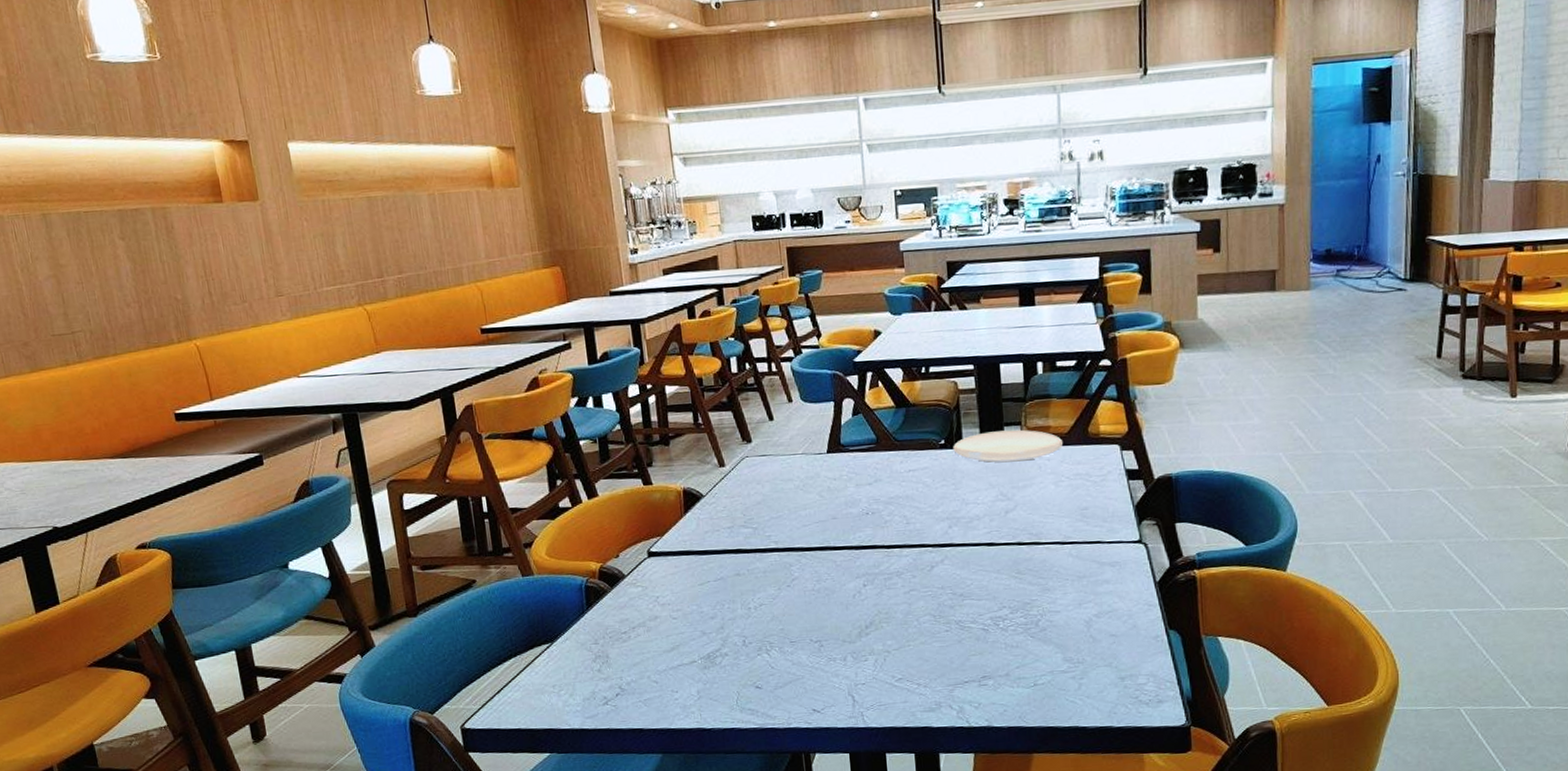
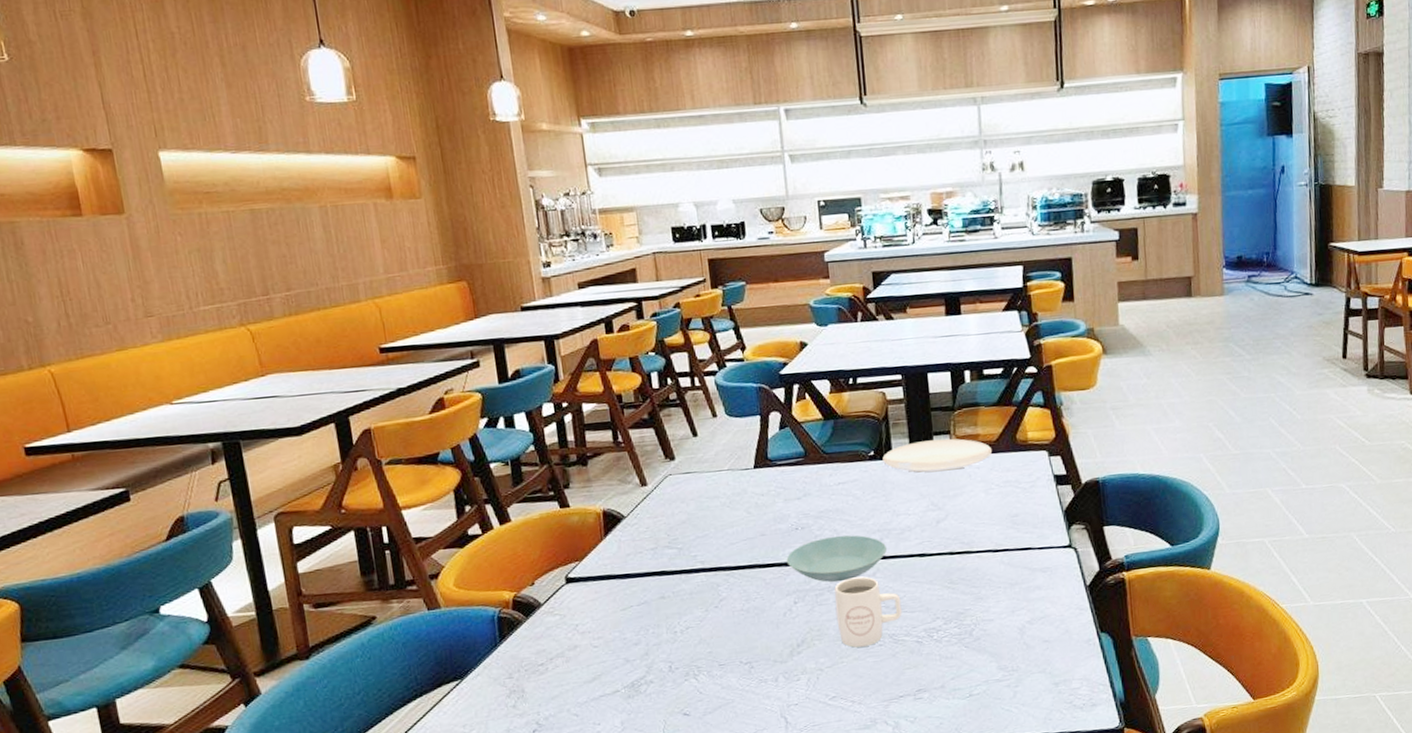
saucer: none [856,522,956,567] -> present [786,535,888,582]
mug: none [903,563,969,632] -> present [834,576,902,648]

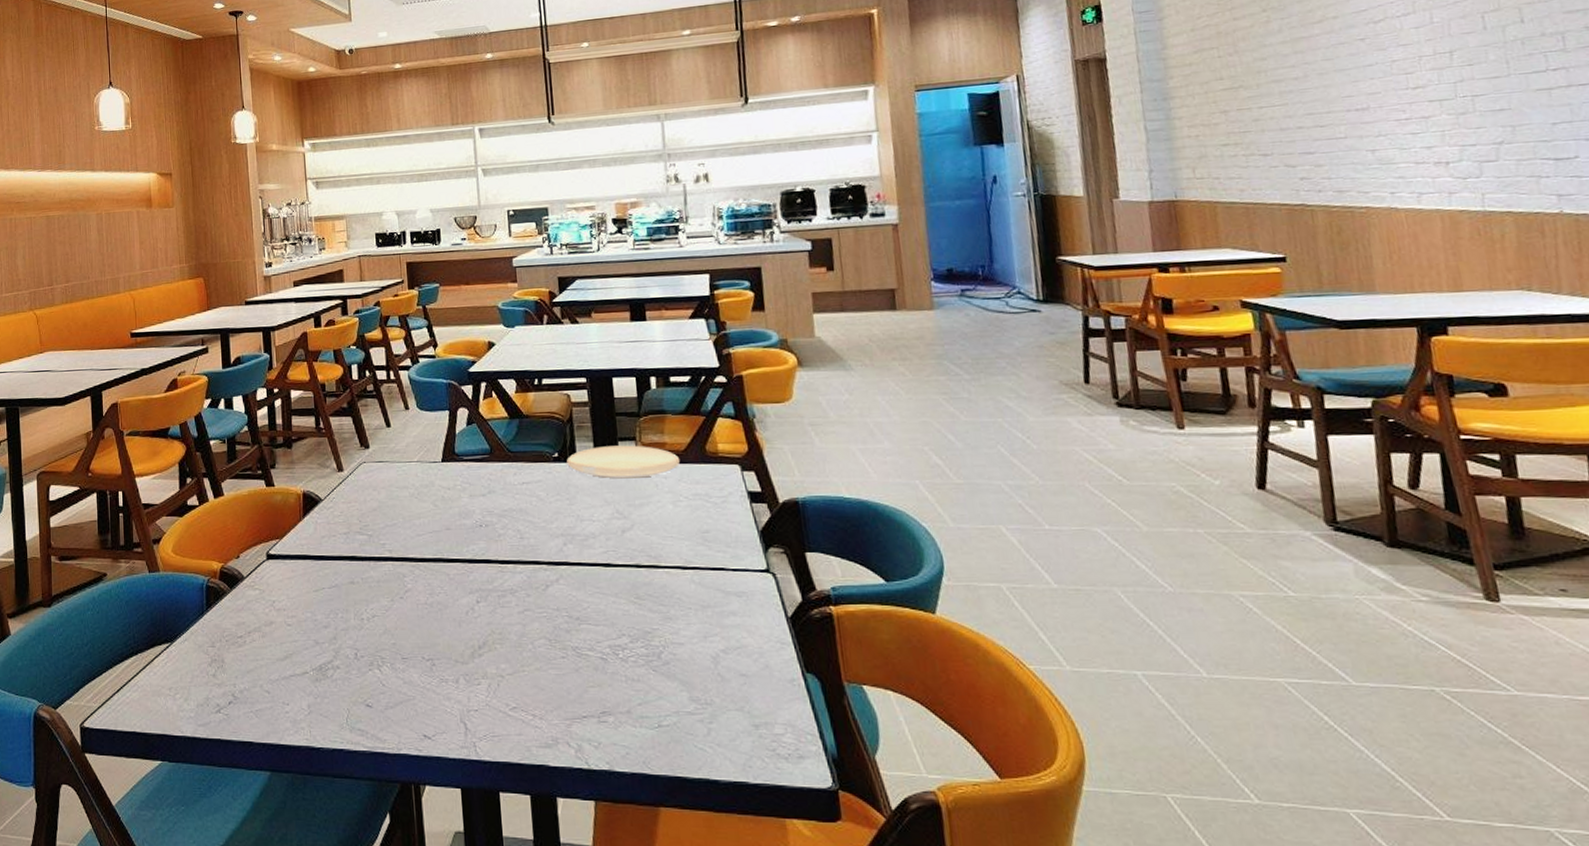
saucer: present [786,535,888,582] -> none [470,536,571,584]
mug: present [834,576,902,648] -> none [517,582,586,657]

